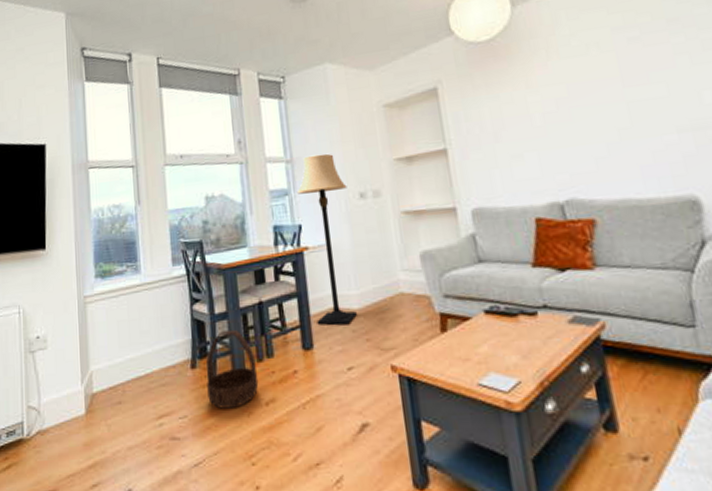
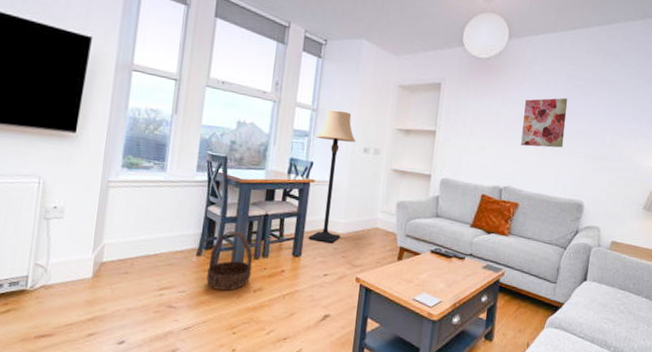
wall art: none [559,58,638,139] -> present [521,98,568,148]

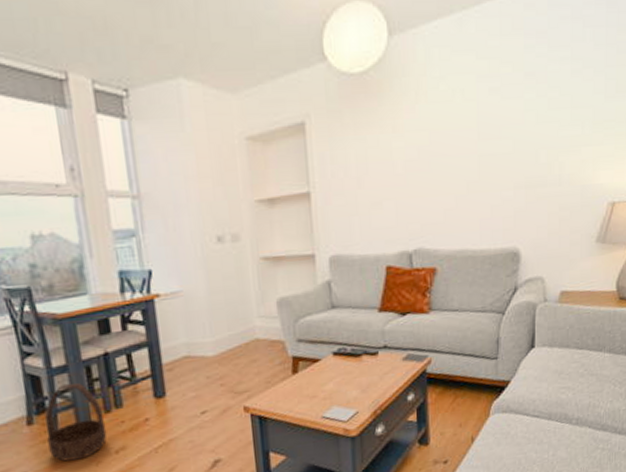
lamp: present [308,109,356,244] -> none [145,190,211,374]
wall art: present [521,98,568,148] -> none [424,109,484,189]

